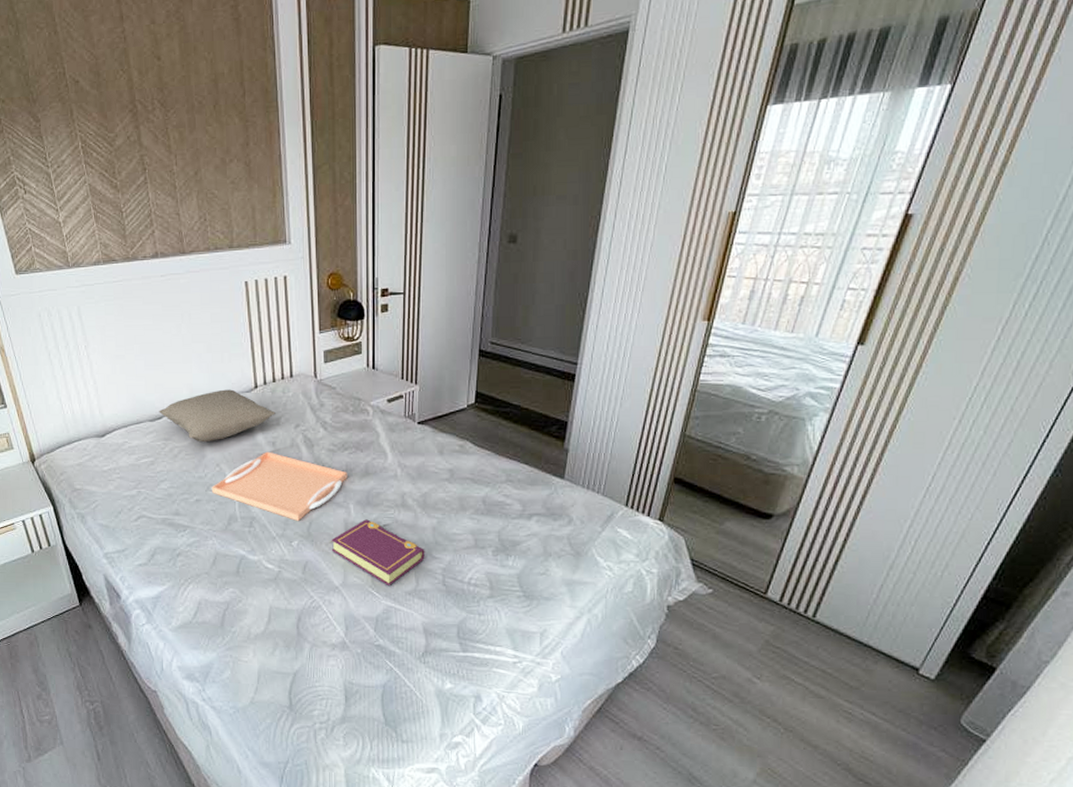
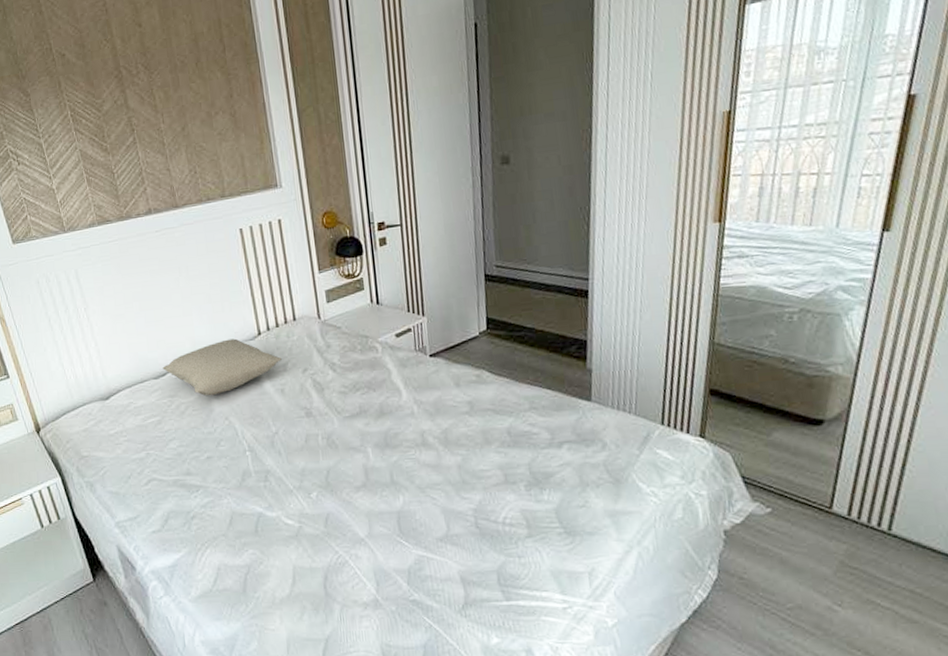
serving tray: present [211,451,348,521] -> none [221,399,363,471]
book: present [331,519,425,586] -> none [351,462,453,534]

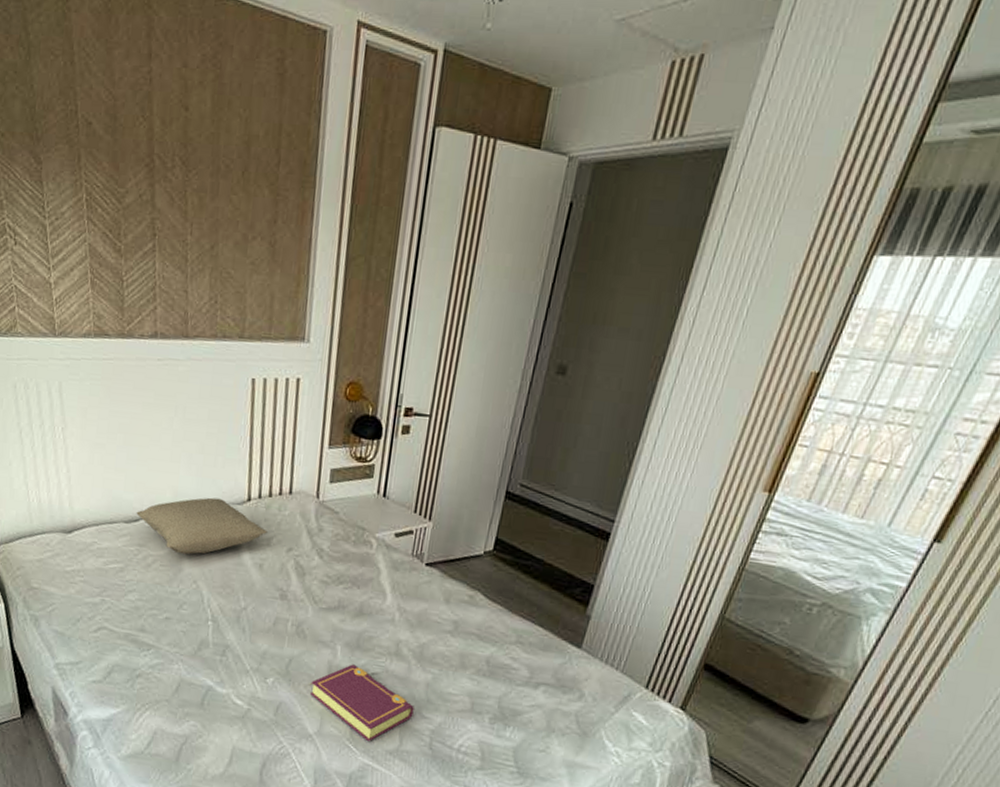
book: none [351,462,453,534] -> present [309,664,414,742]

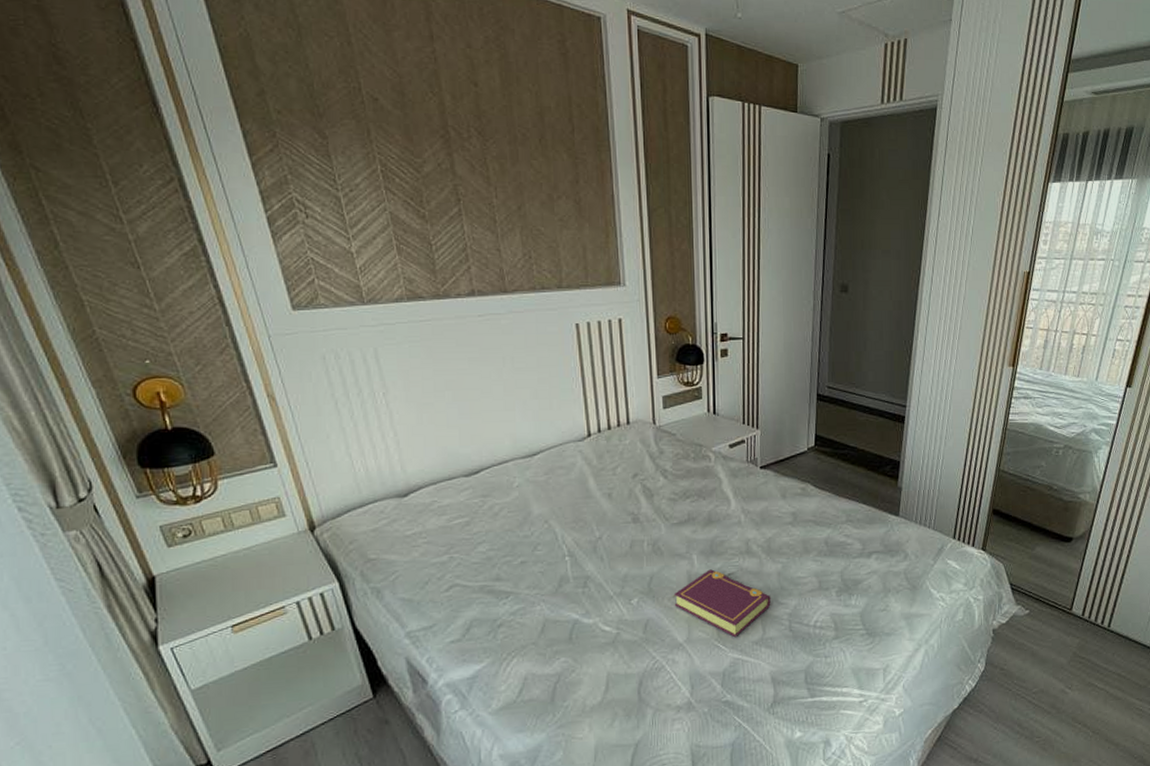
pillow: present [136,497,267,555] -> none [476,438,611,498]

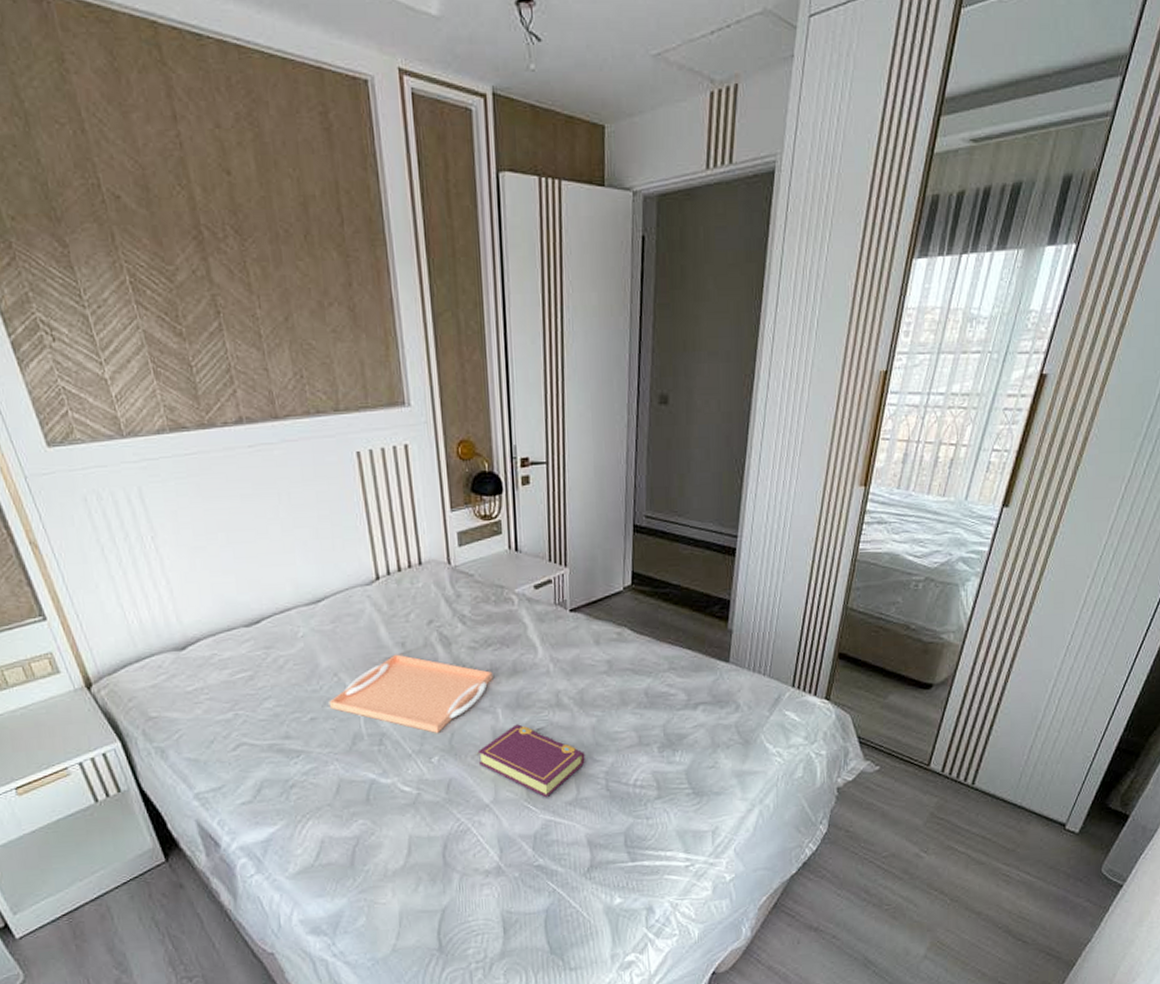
serving tray: none [539,504,690,577] -> present [329,654,493,733]

